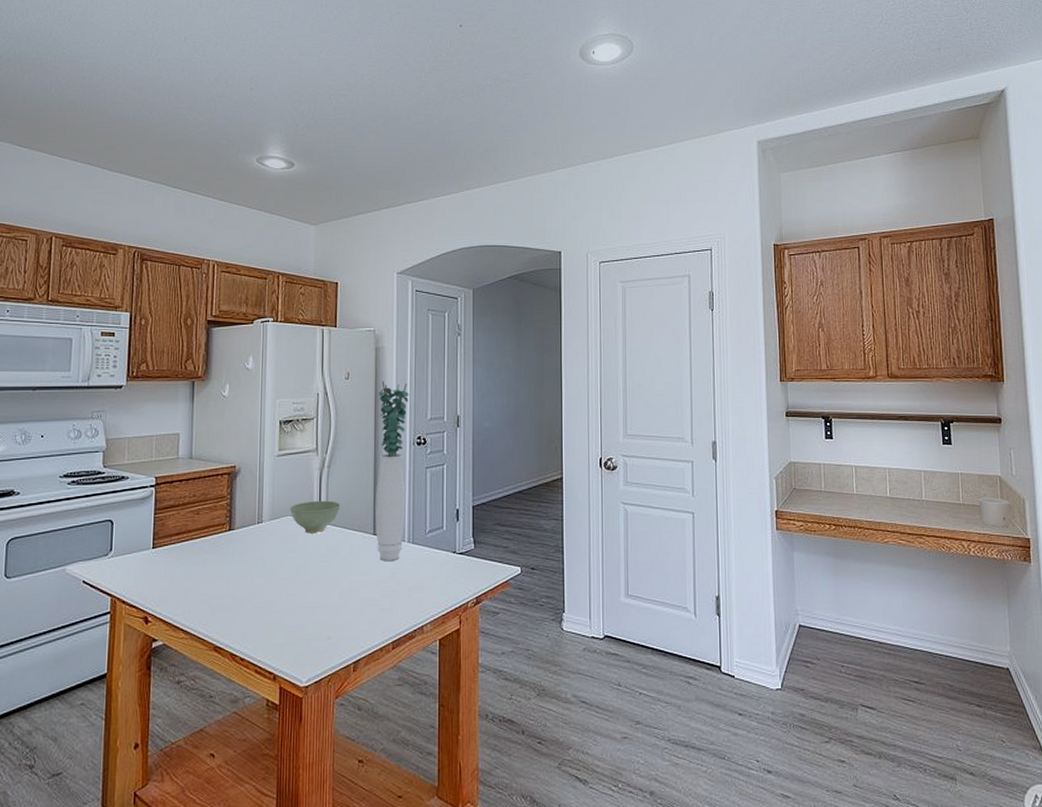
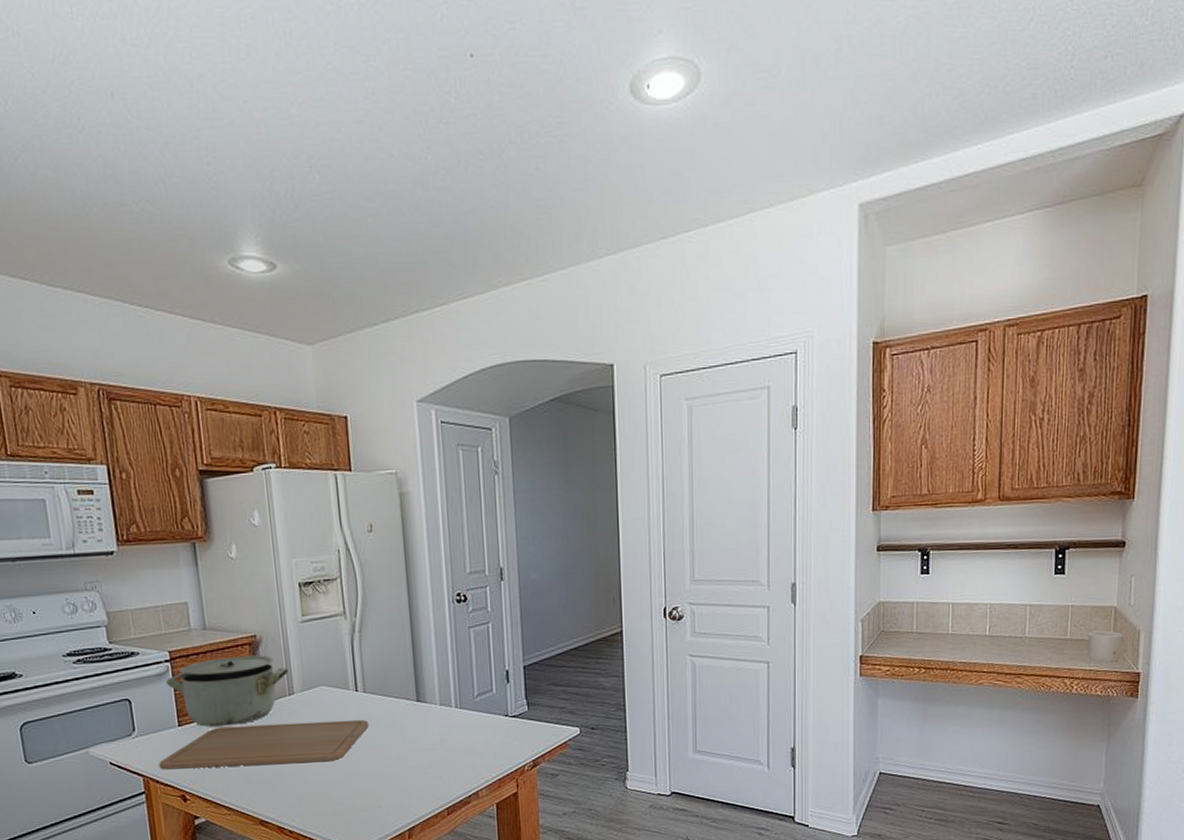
chopping board: none [128,549,327,591] -> present [159,719,369,770]
saucepan: none [149,484,261,551] -> present [166,655,289,728]
bowl: present [289,500,341,534] -> none [321,667,378,703]
vase: present [375,381,409,562] -> none [408,532,451,729]

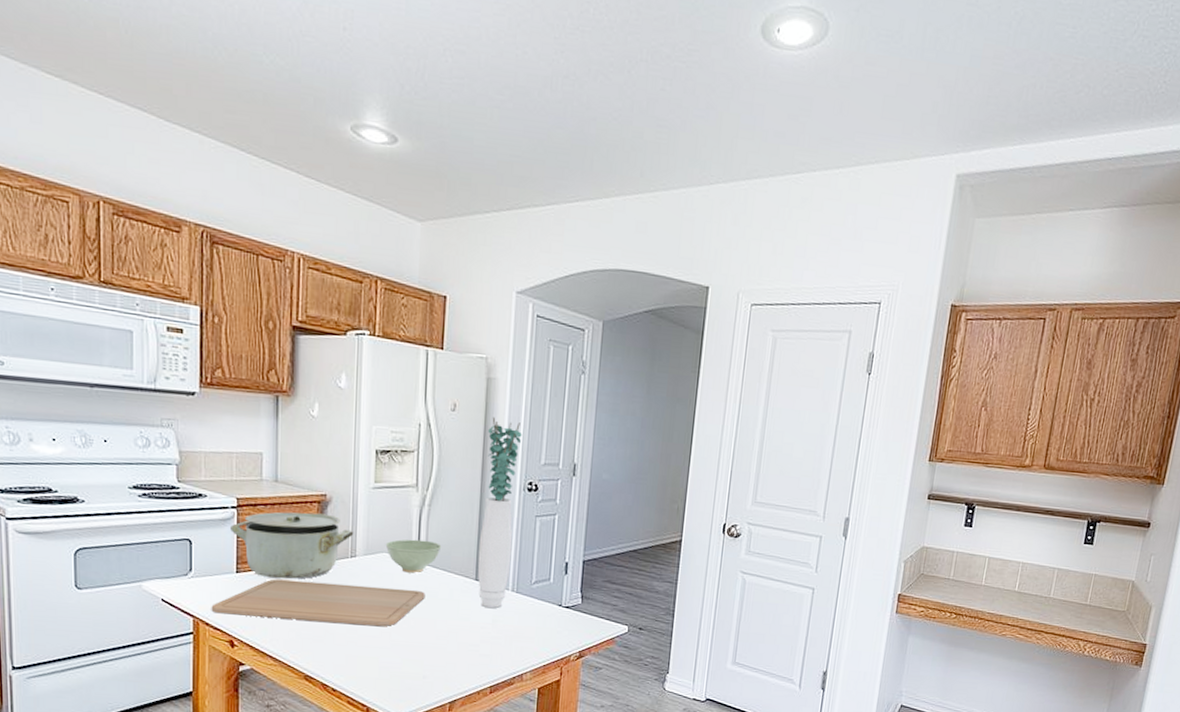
bowl: none [321,667,378,703] -> present [385,539,442,574]
vase: none [408,532,451,729] -> present [477,417,523,609]
mug: present [1088,630,1127,662] -> none [1103,600,1140,631]

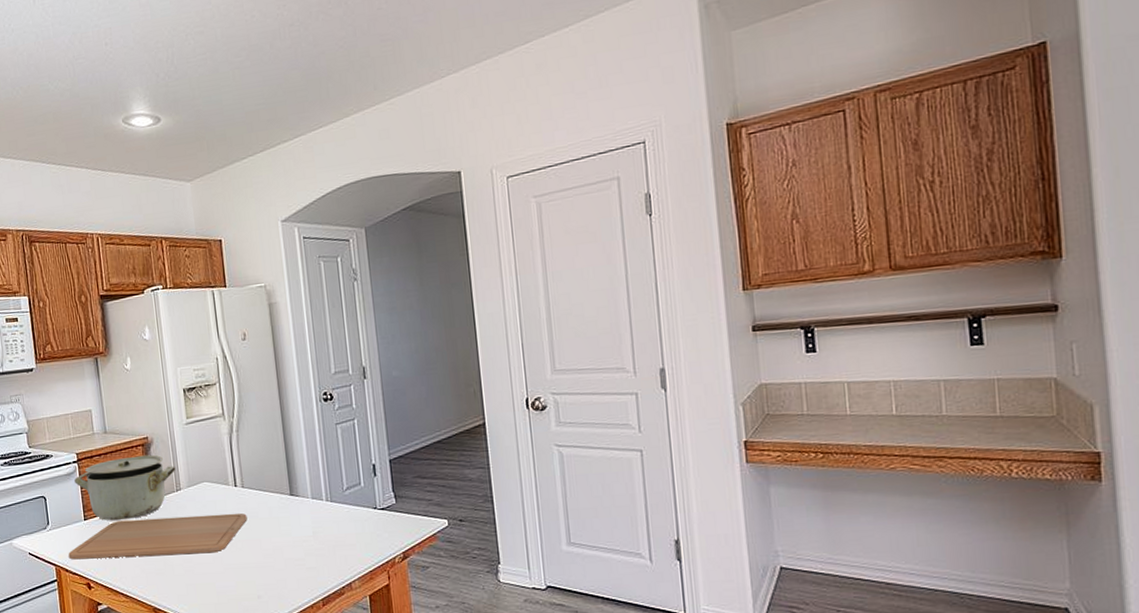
bowl: present [385,539,442,574] -> none [204,464,255,498]
vase: present [477,417,523,609] -> none [278,338,322,521]

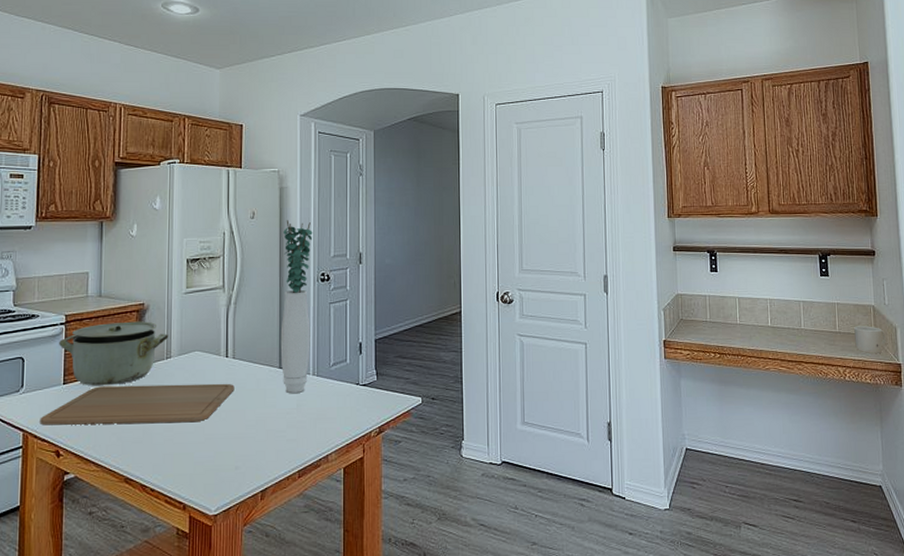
vase: none [278,338,322,521] -> present [280,220,313,394]
mug: none [1024,405,1077,441] -> present [854,326,887,353]

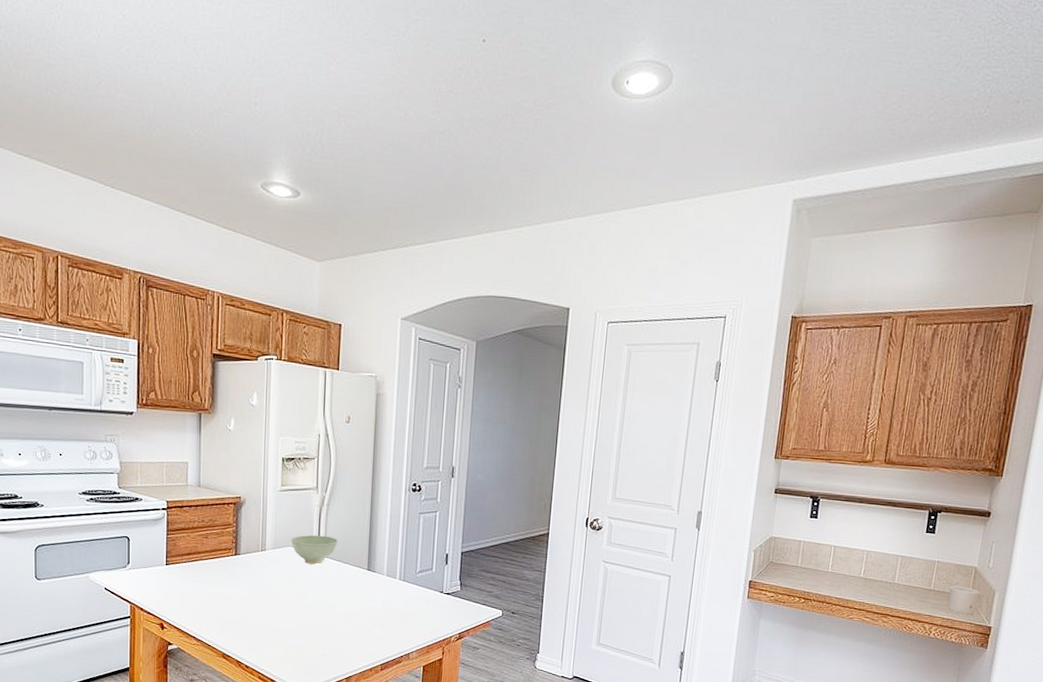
chopping board: present [40,383,235,426] -> none [145,570,325,612]
saucepan: present [59,321,169,386] -> none [161,512,264,570]
bowl: none [197,336,248,368] -> present [290,534,339,565]
vase: present [280,220,313,394] -> none [369,427,407,595]

